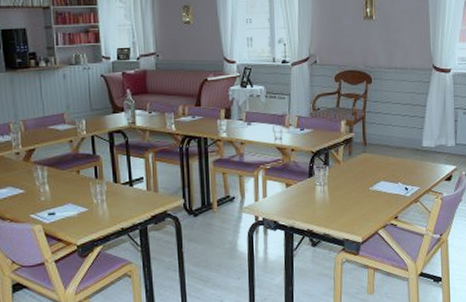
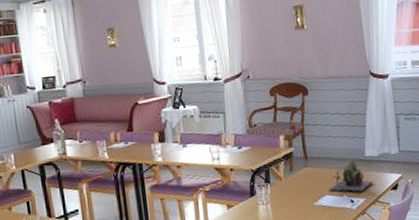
plant: none [385,149,429,180] -> present [329,160,374,192]

